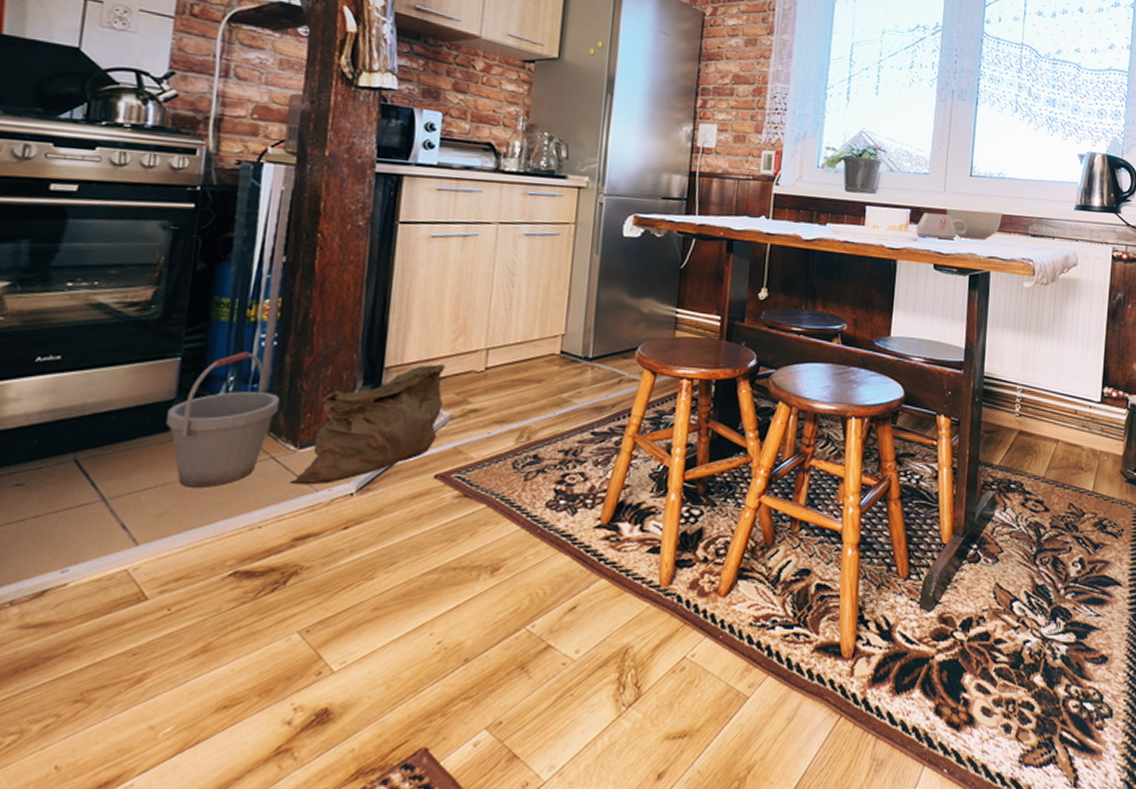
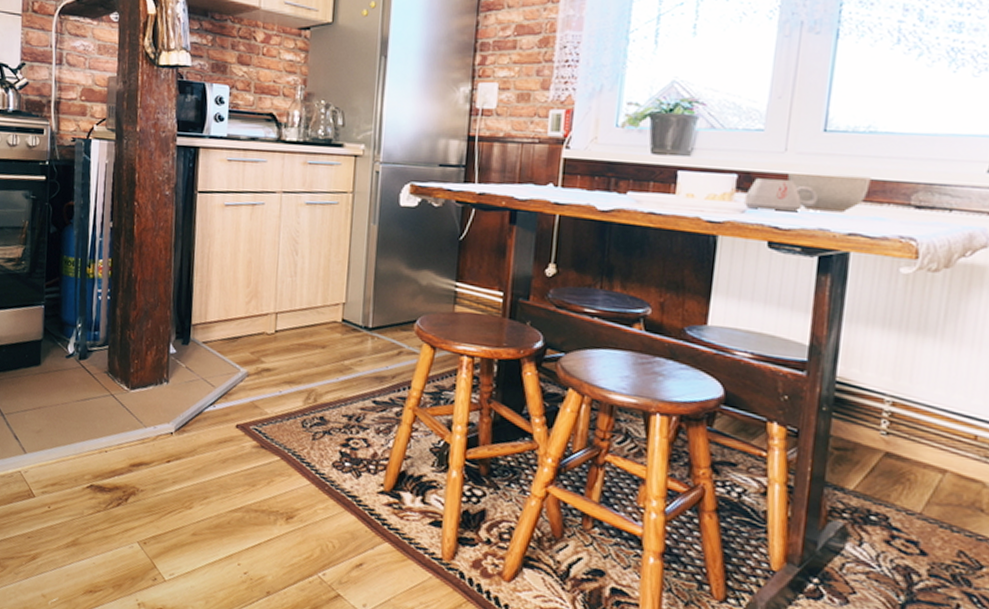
bucket: present [166,351,280,488] -> none [38,303,115,414]
bag: present [289,363,445,485] -> none [125,324,241,422]

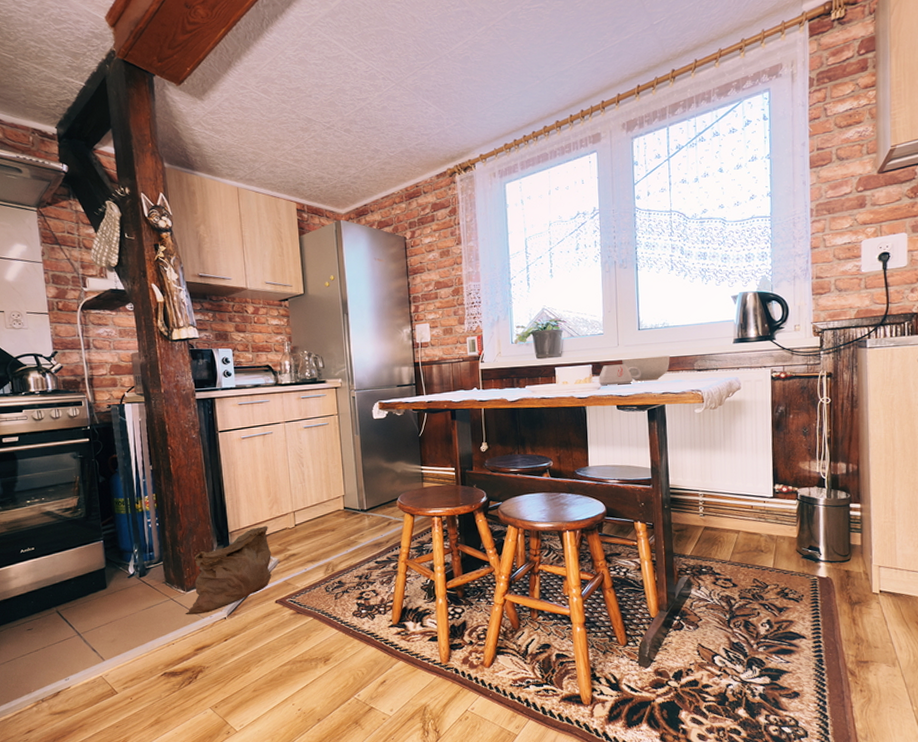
bag: none [125,324,241,422] -> present [185,525,272,615]

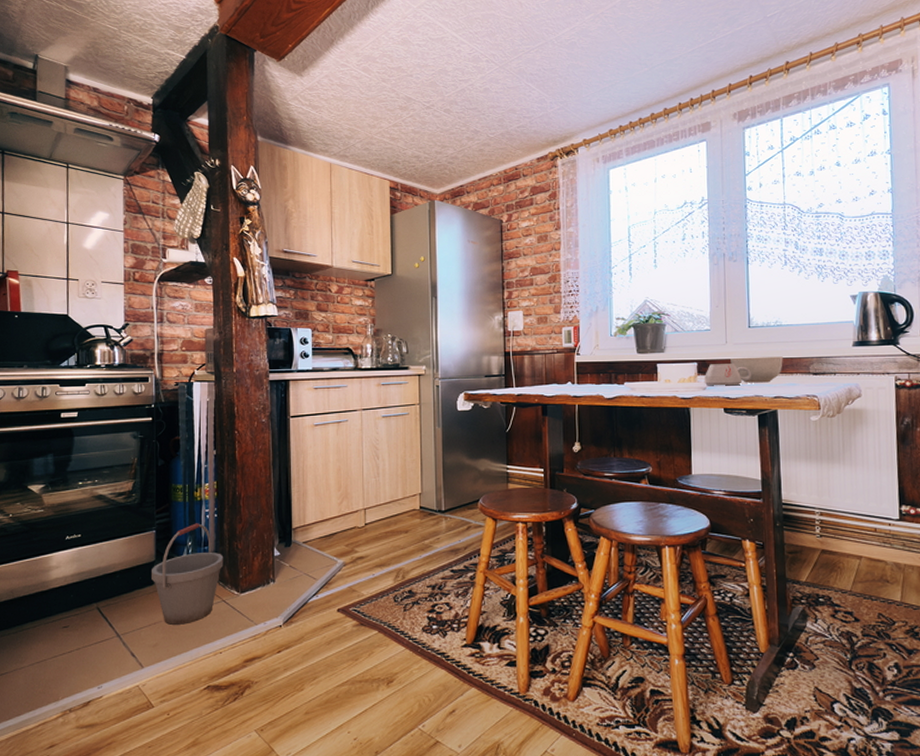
bucket: none [103,532,169,622] -> present [151,523,224,625]
bag: present [185,525,272,615] -> none [236,523,337,620]

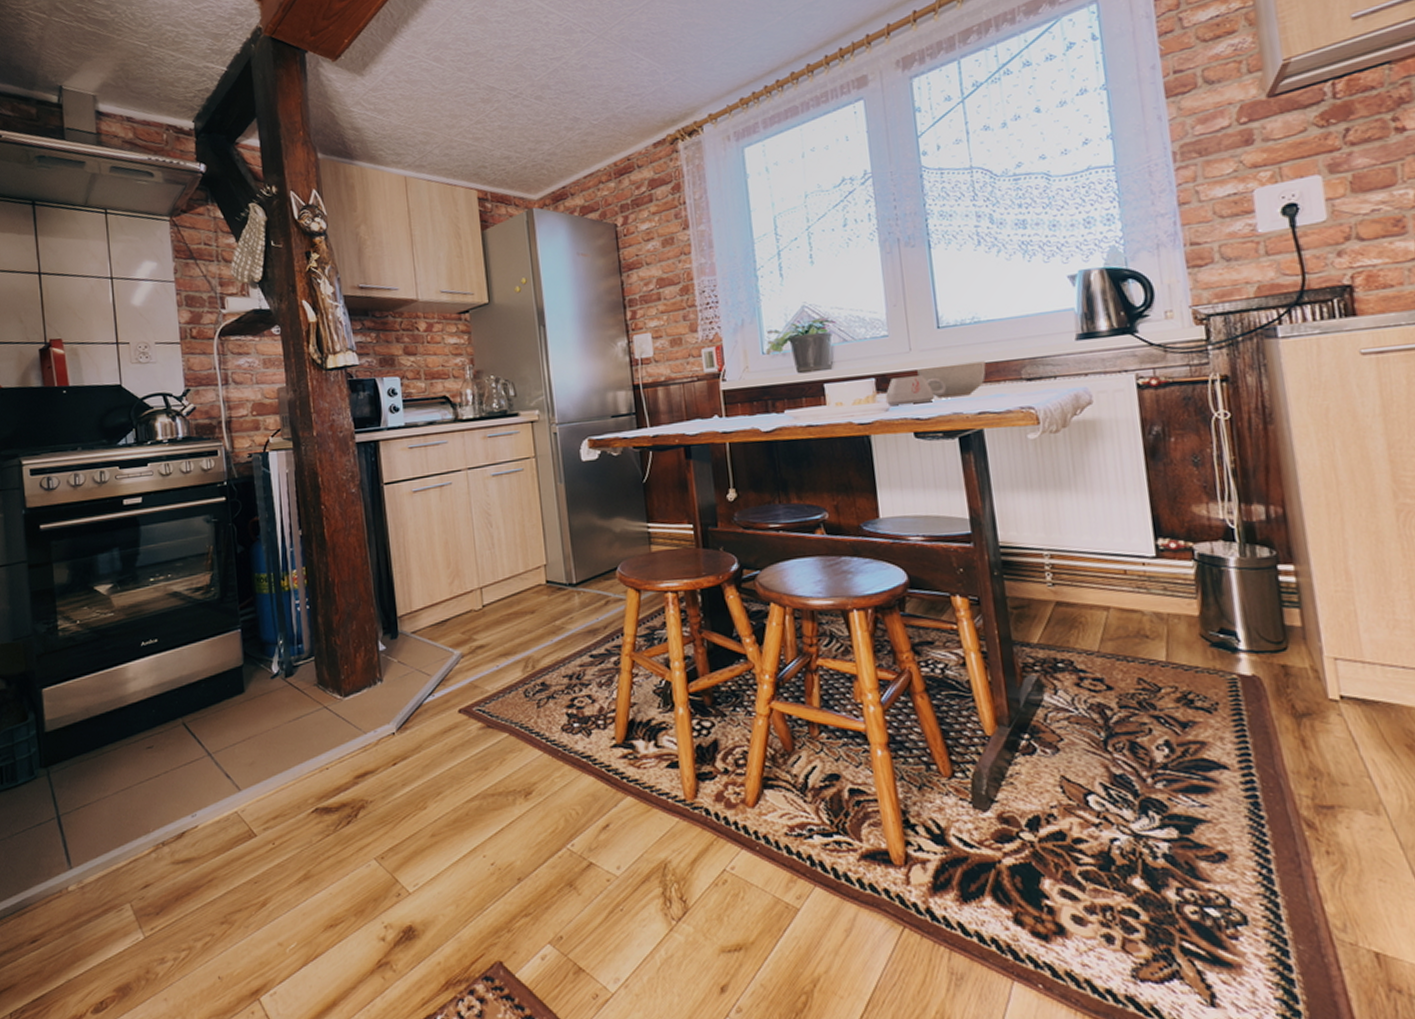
bucket: present [151,523,224,625] -> none [240,617,322,739]

